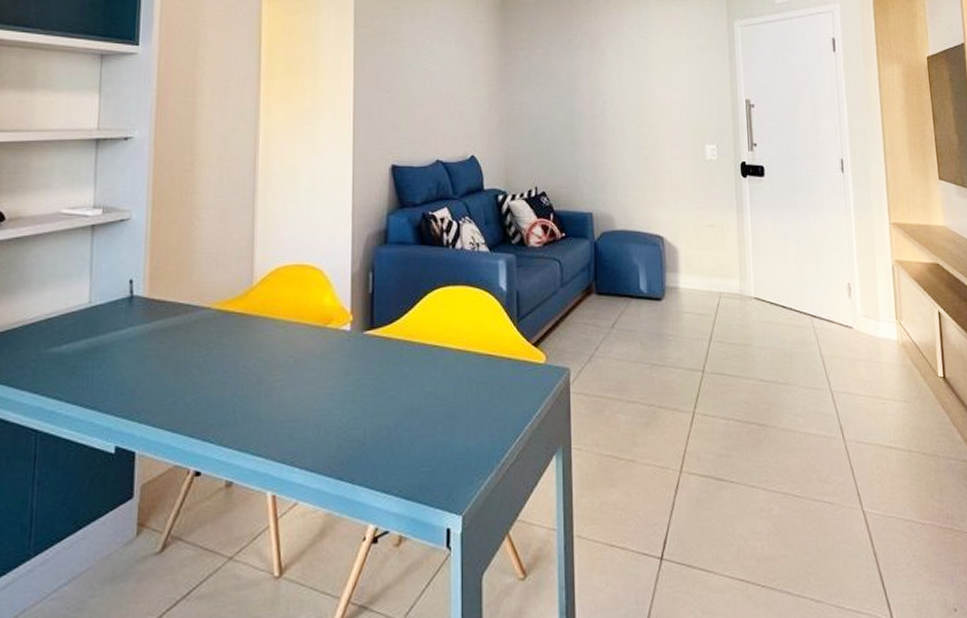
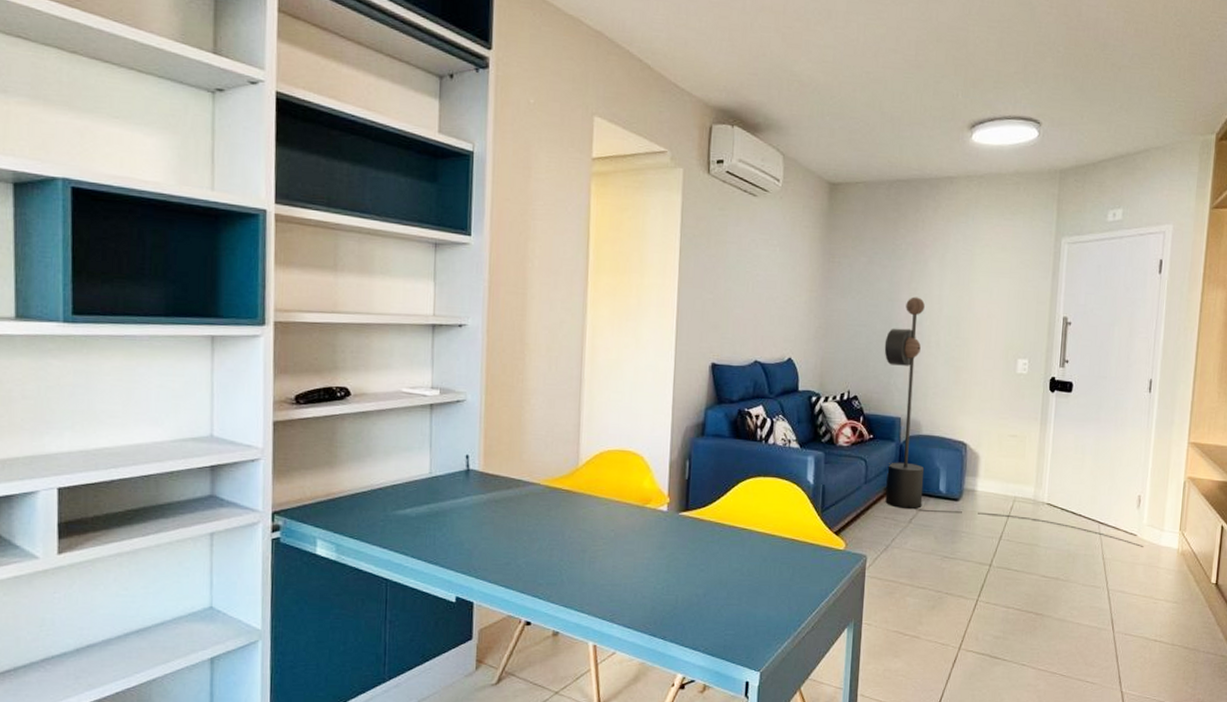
floor lamp: none [569,86,862,341] -> present [884,296,1144,547]

